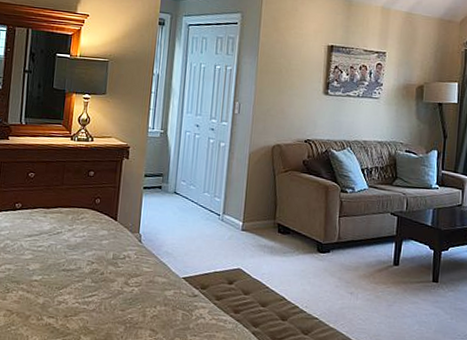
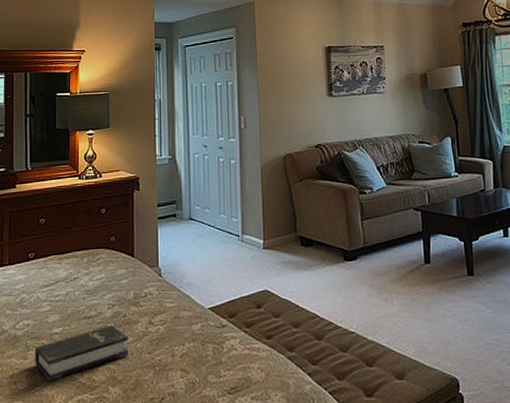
hardback book: none [13,280,104,323] -> present [35,325,129,381]

